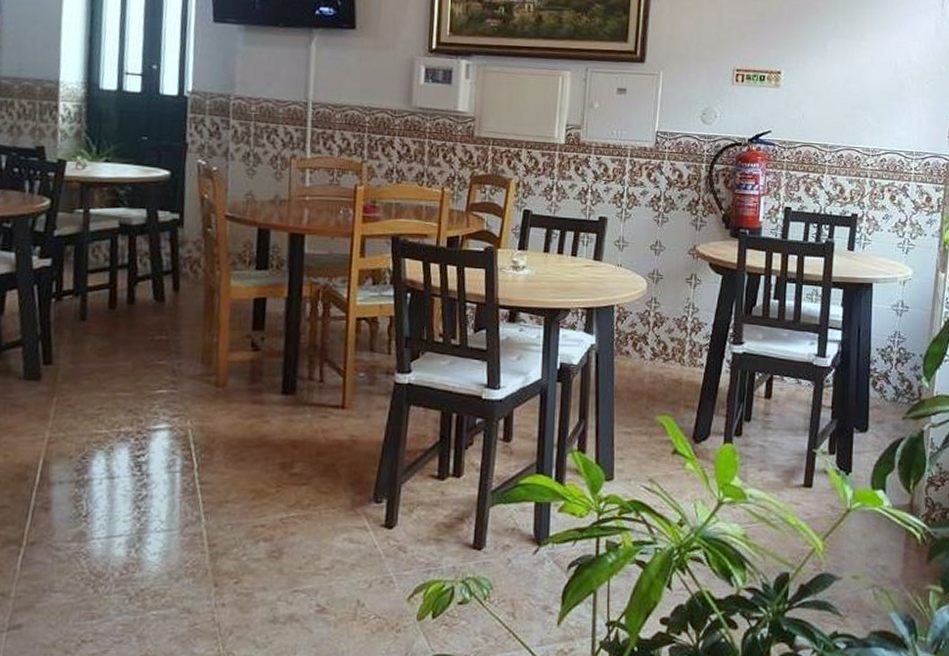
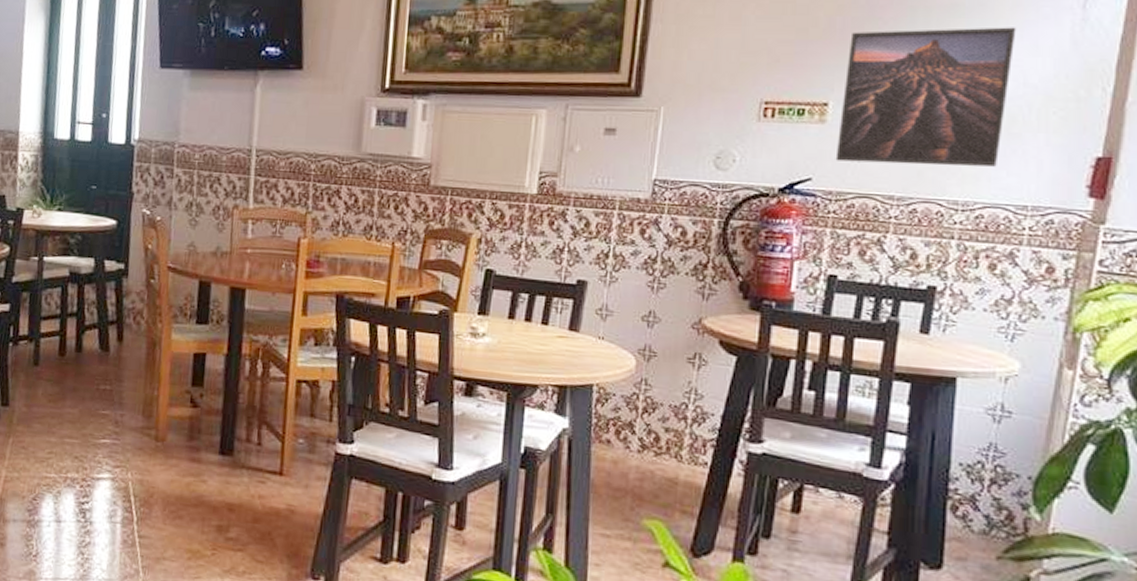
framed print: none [787,16,902,122] -> present [835,27,1017,167]

